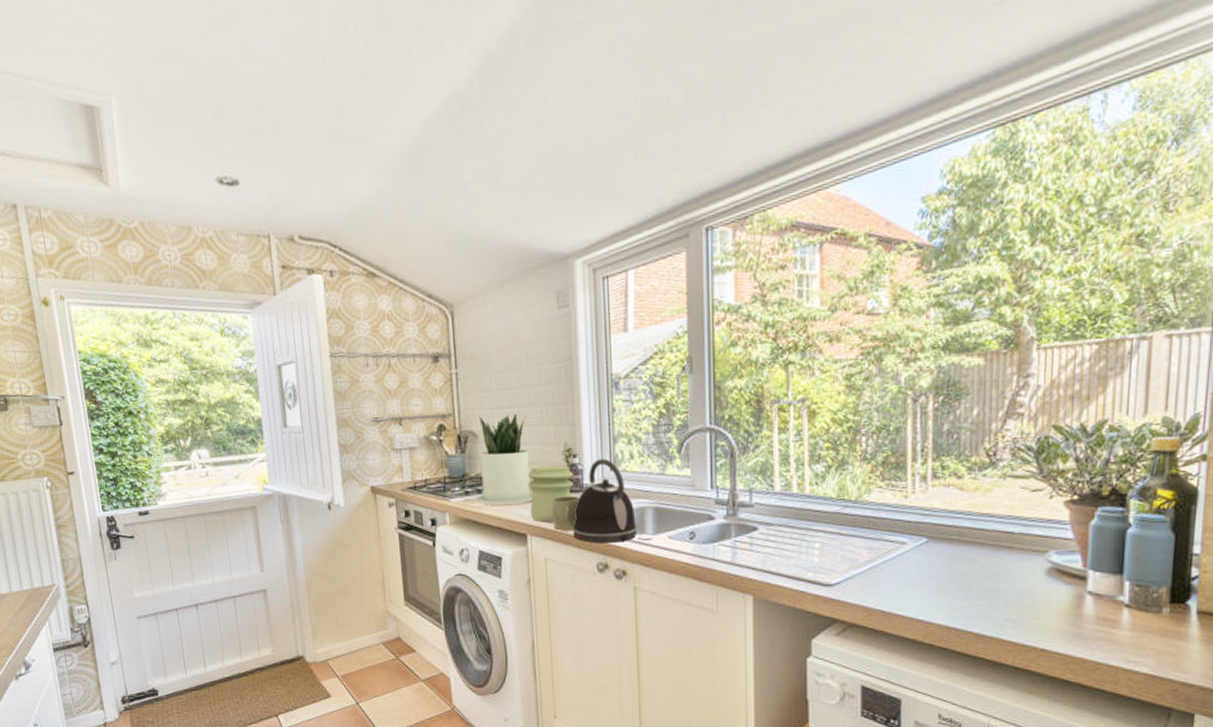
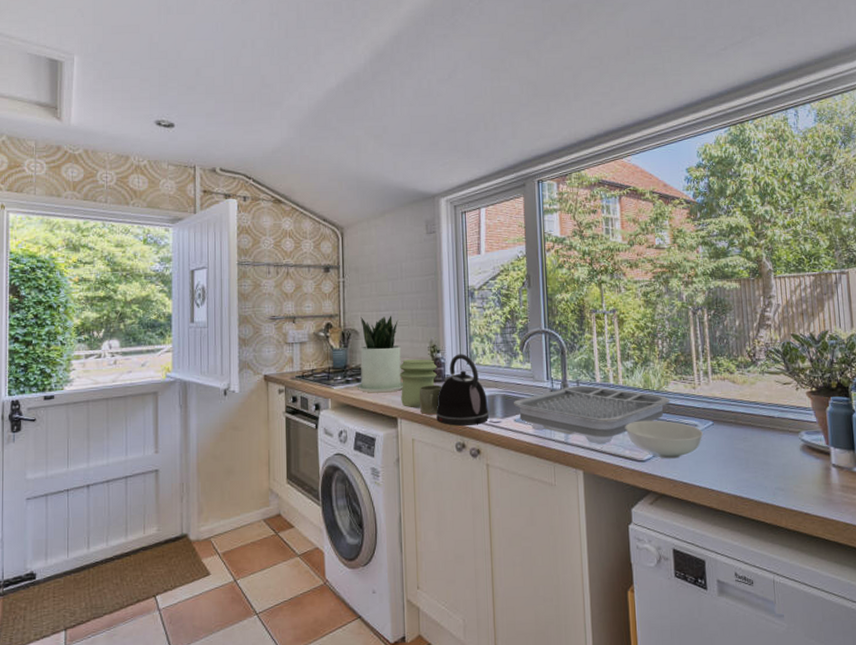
dish rack: none [667,495,872,566] -> present [513,385,670,445]
bowl: none [809,536,914,583] -> present [625,420,704,459]

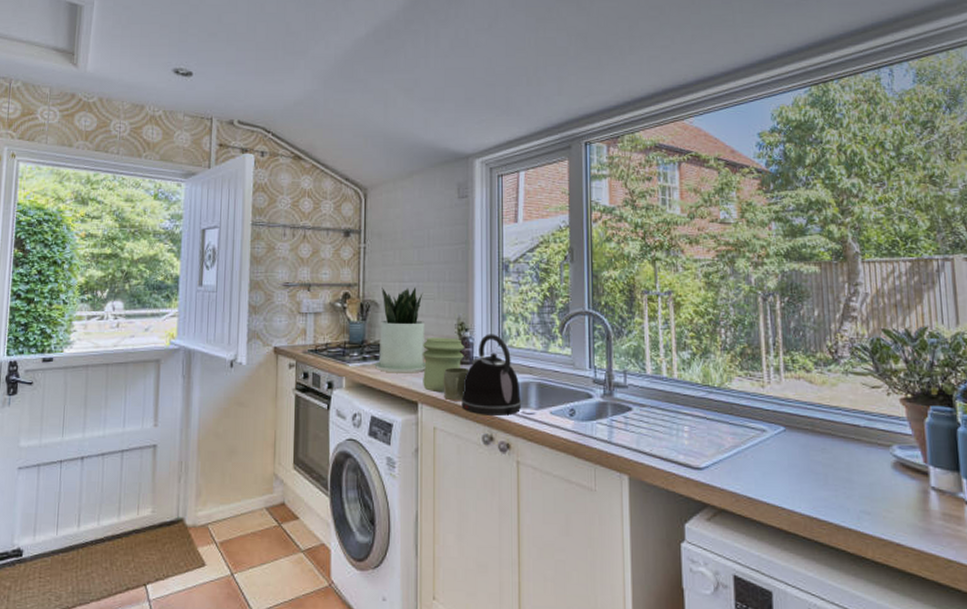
dish rack: present [513,385,670,445] -> none [549,377,734,447]
bowl: present [625,420,704,459] -> none [679,421,774,468]

